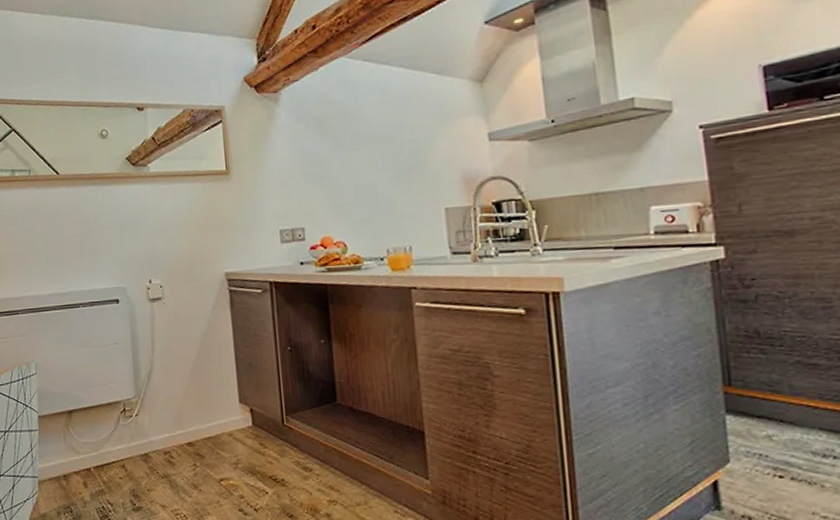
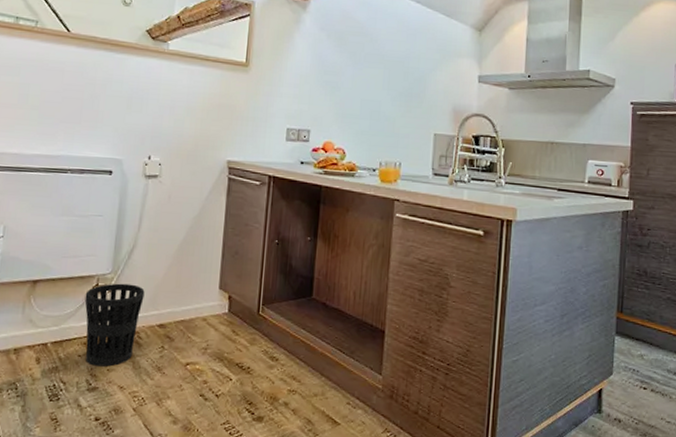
wastebasket: none [115,406,169,487] -> present [84,283,145,367]

